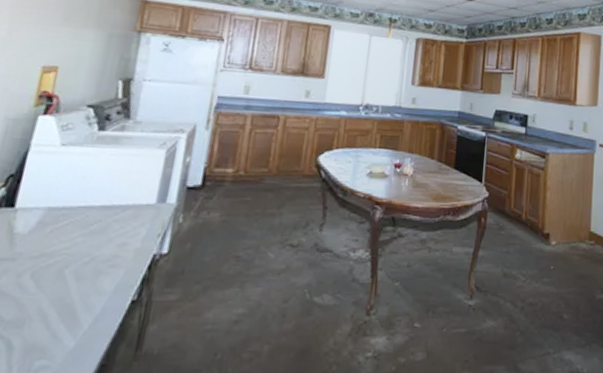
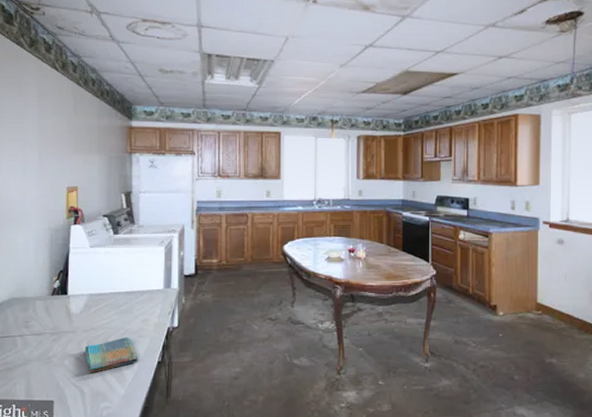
dish towel: none [24,266,104,318] -> present [84,336,138,373]

